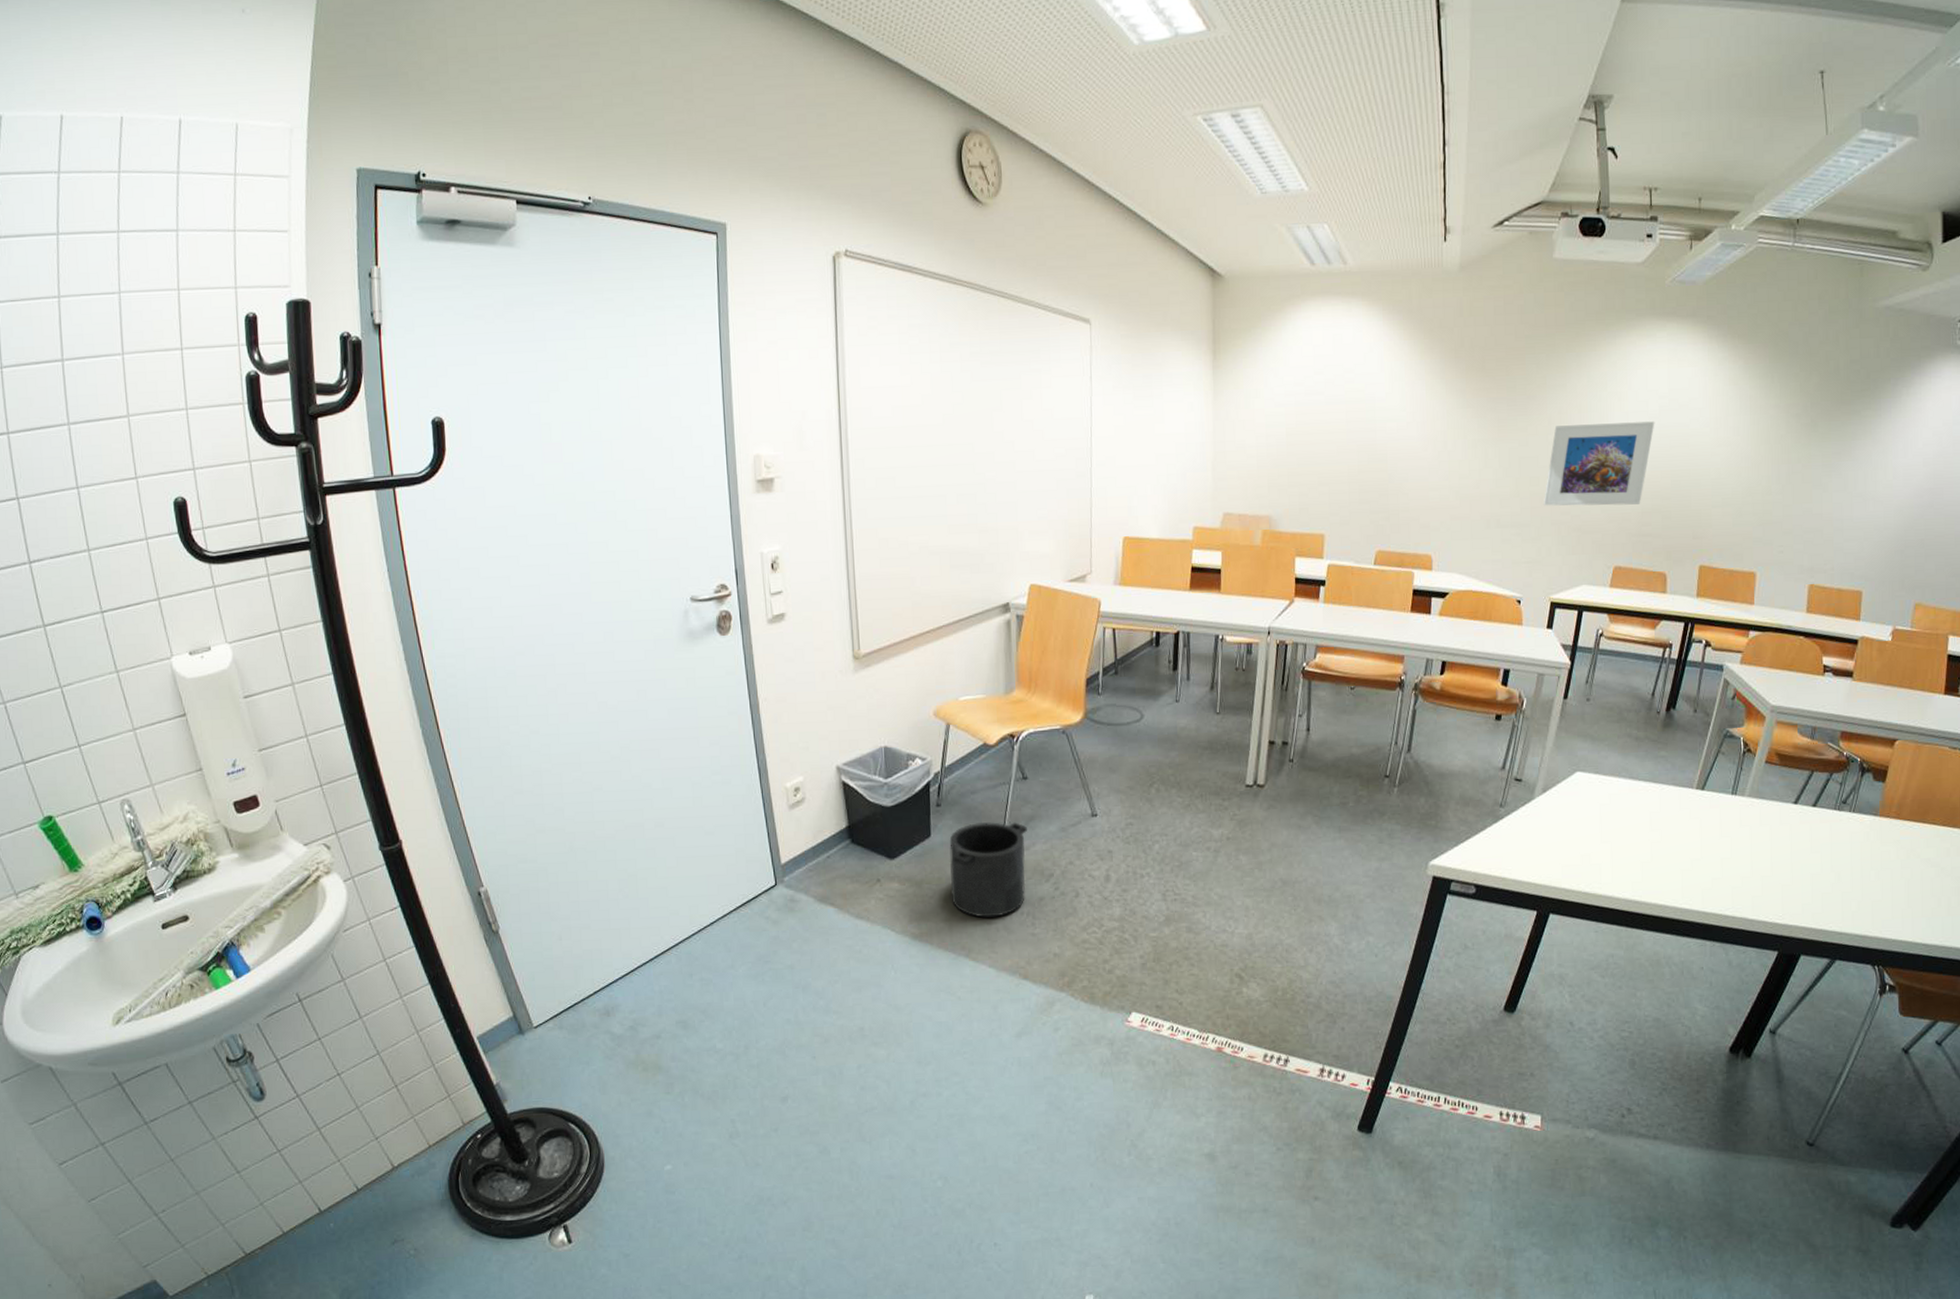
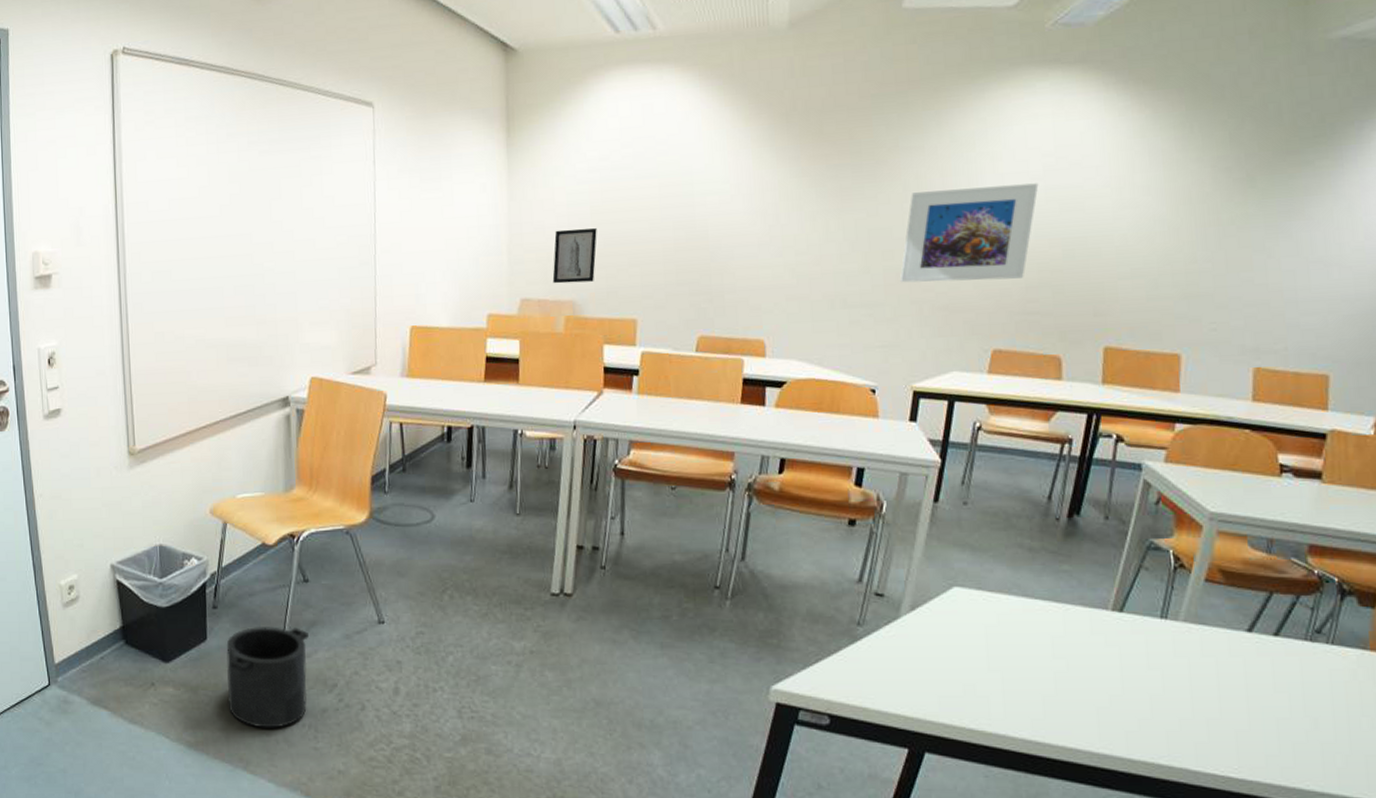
wall art: none [1251,448,1292,500] -> present [552,228,597,284]

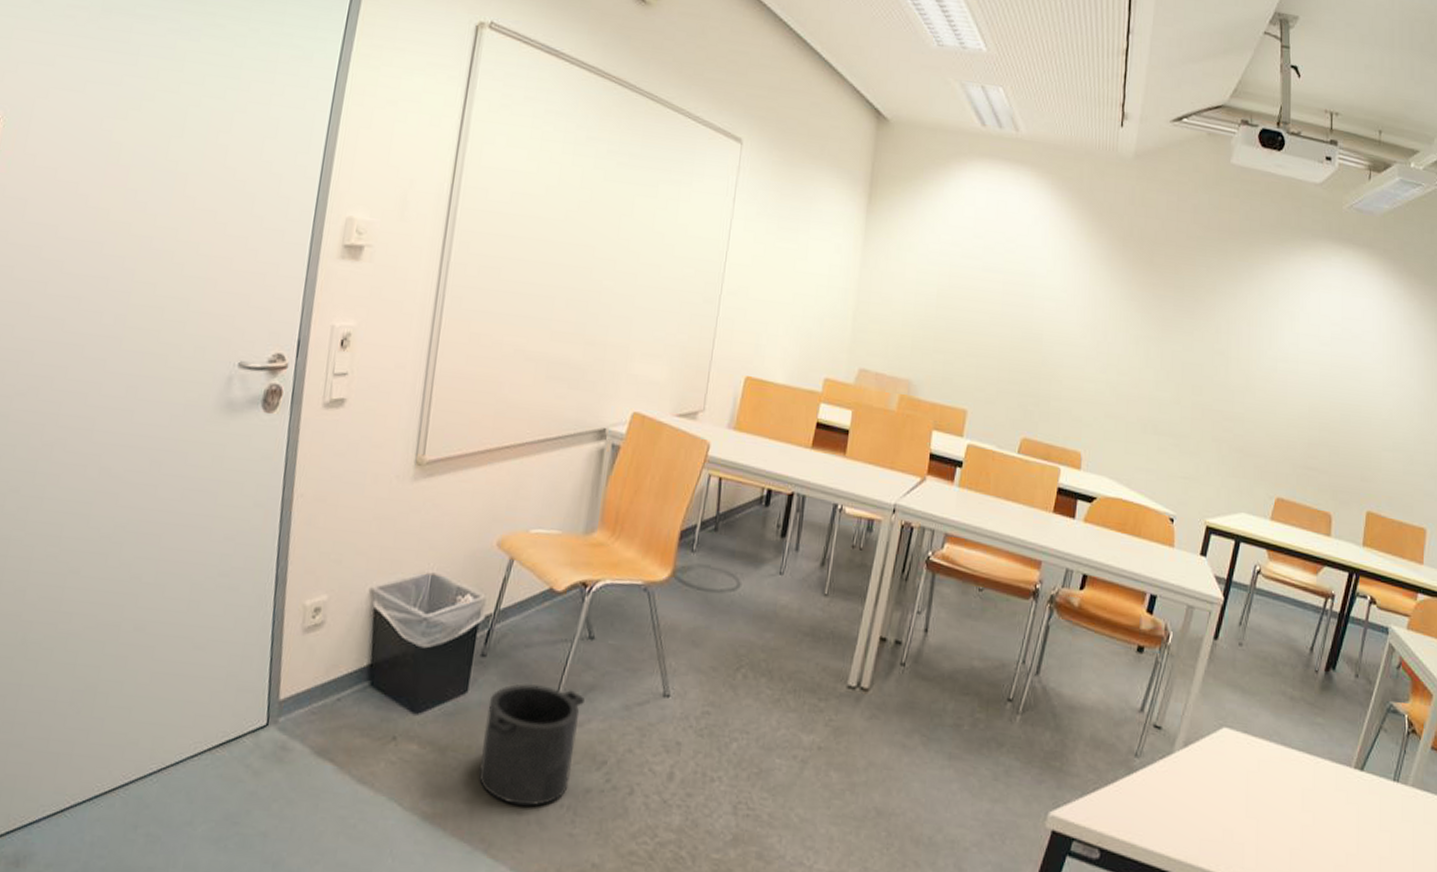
wall art: present [552,228,597,284] -> none [892,305,941,364]
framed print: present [900,183,1039,283] -> none [1205,335,1326,434]

